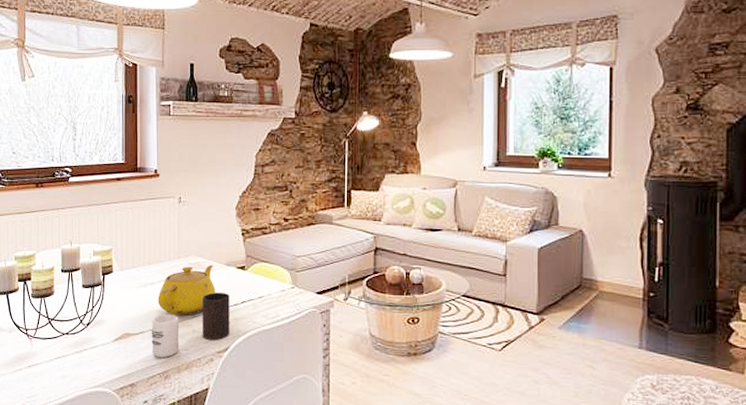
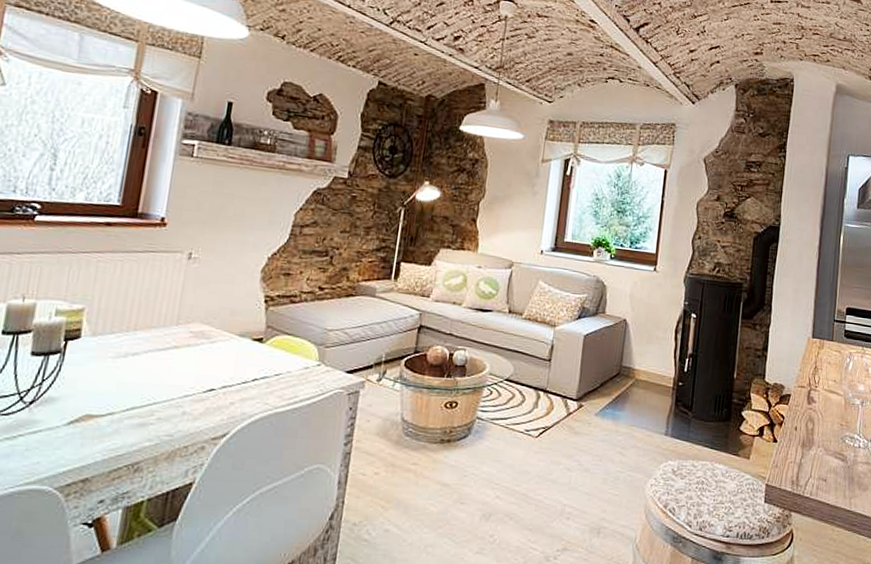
cup: present [151,314,178,358] -> none [121,392,166,445]
teapot: present [158,264,215,316] -> none [139,334,222,394]
cup: present [203,292,230,340] -> none [195,367,239,424]

